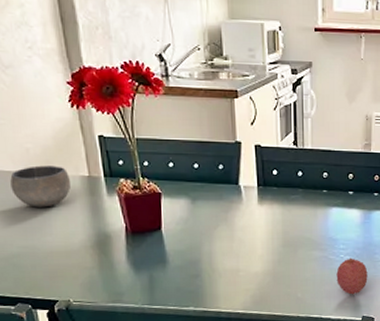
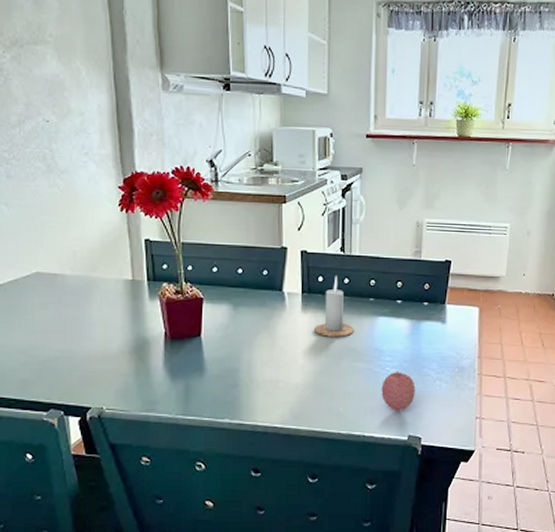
bowl: present [10,165,72,207] -> none [55,268,115,311]
candle: none [271,168,310,227] -> present [314,275,355,337]

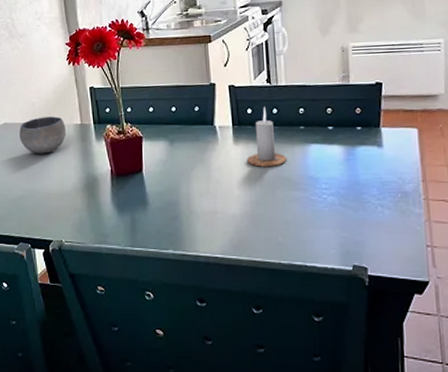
bowl: none [55,268,115,311] -> present [19,116,67,154]
fruit: present [381,371,415,411] -> none [319,198,357,240]

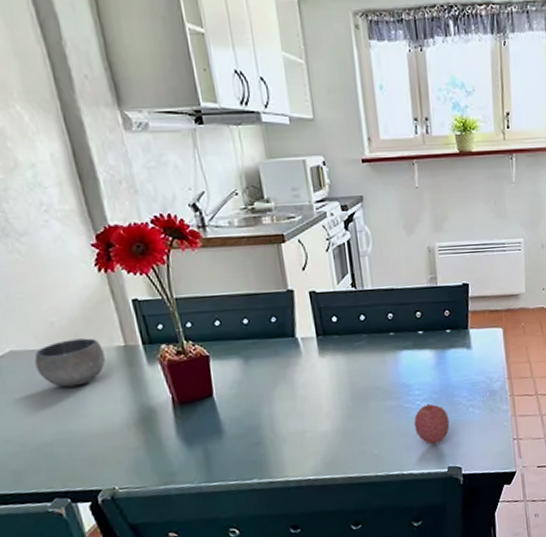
candle: present [247,106,287,167] -> none [335,313,378,379]
fruit: none [319,198,357,240] -> present [414,403,450,445]

